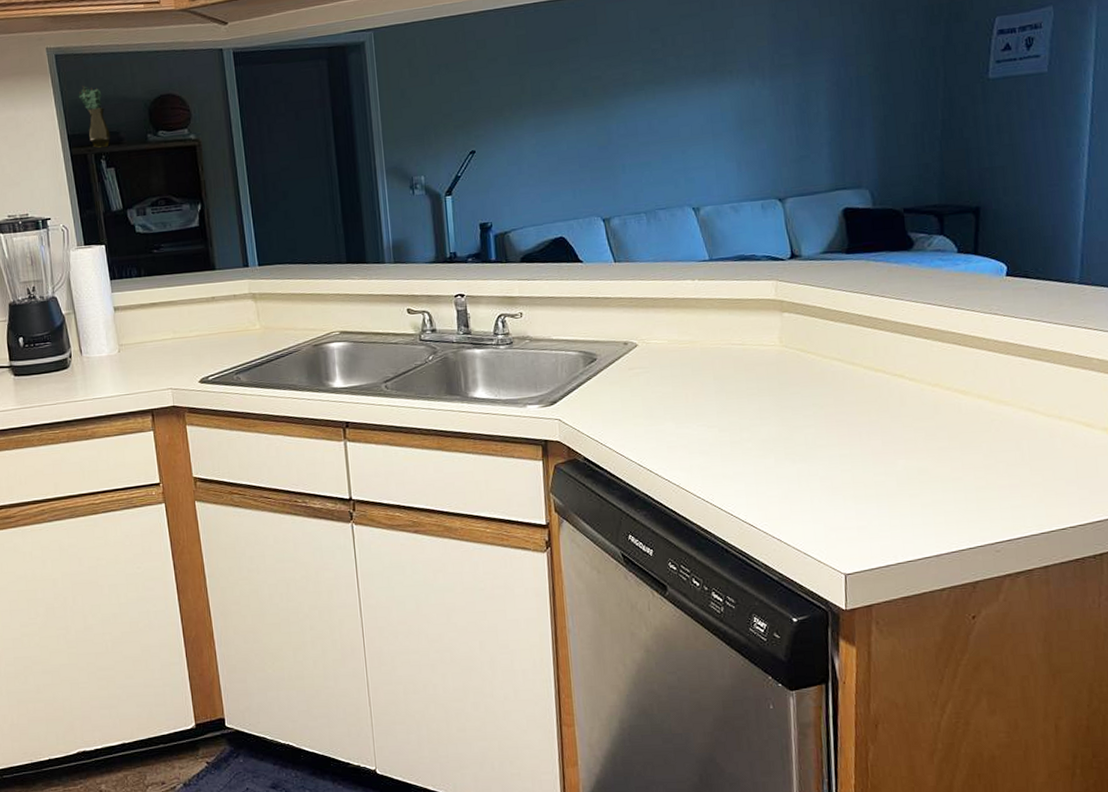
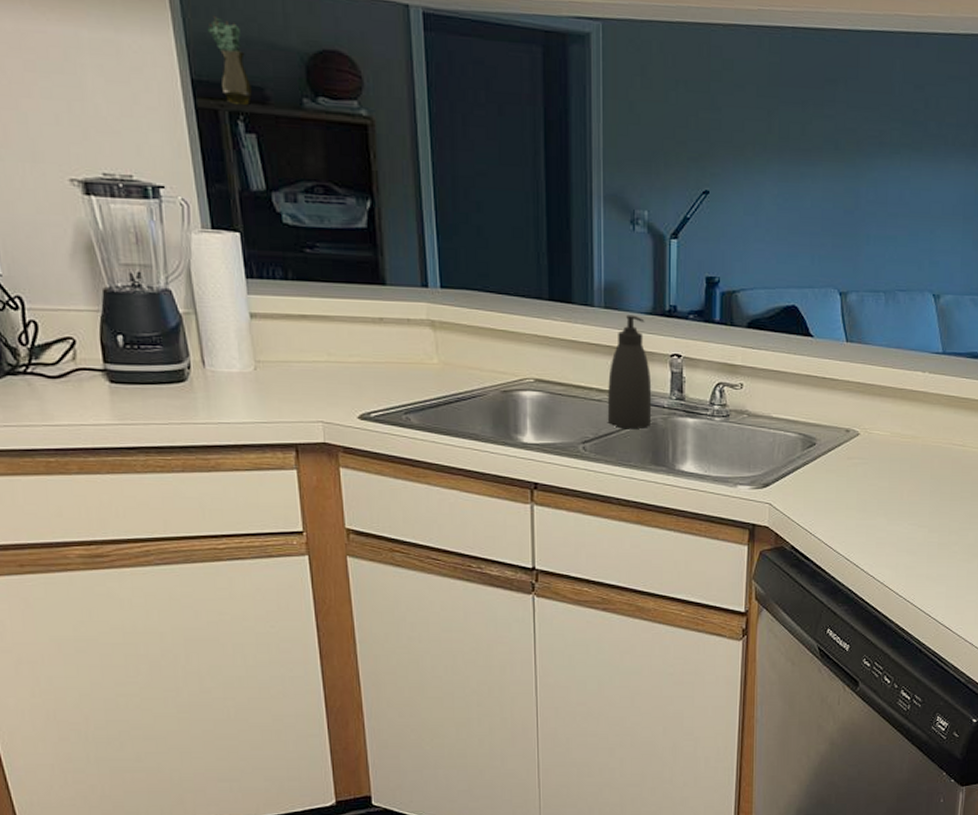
soap dispenser: none [402,265,443,365] -> present [607,315,652,429]

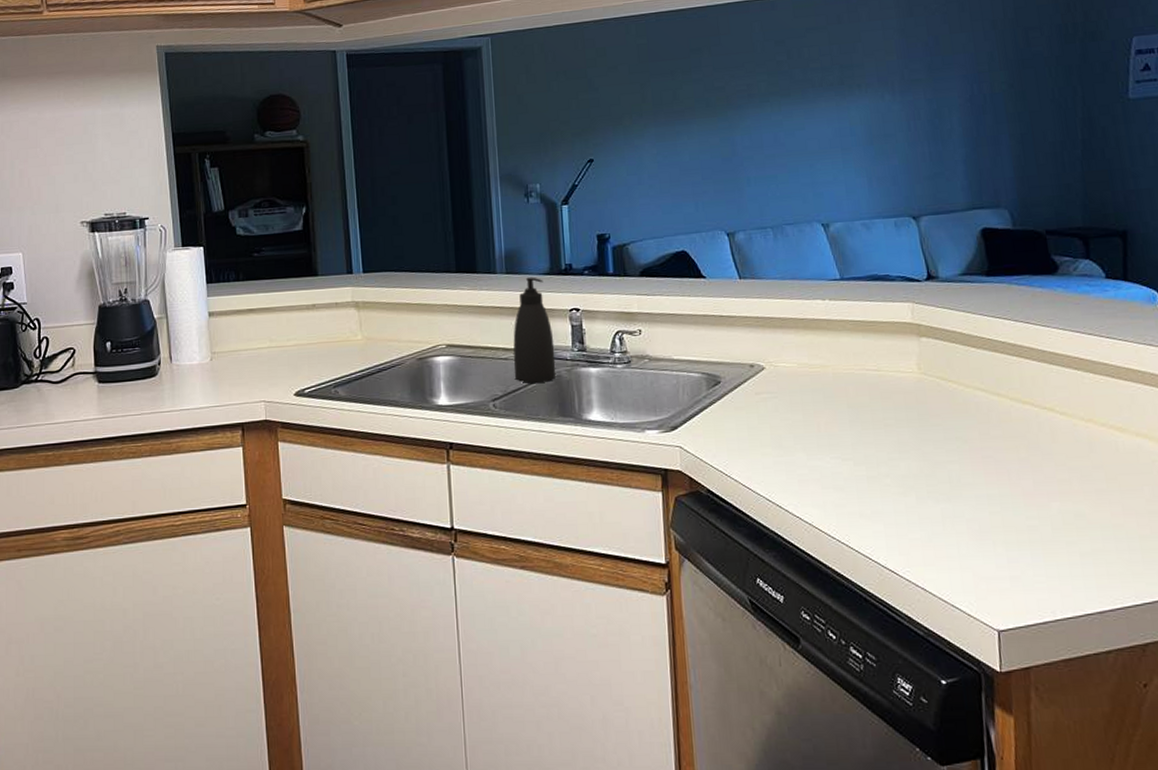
vase: present [207,15,252,106] -> none [186,83,216,148]

